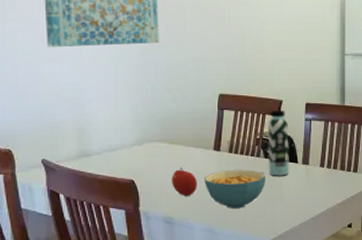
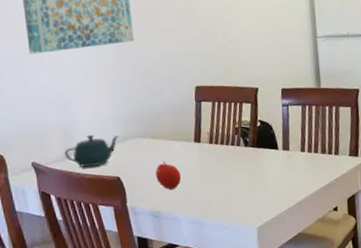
teapot: none [78,135,136,169] -> present [65,134,119,168]
cereal bowl: present [204,170,267,209] -> none [187,159,248,199]
water bottle: present [268,109,289,176] -> none [245,97,270,164]

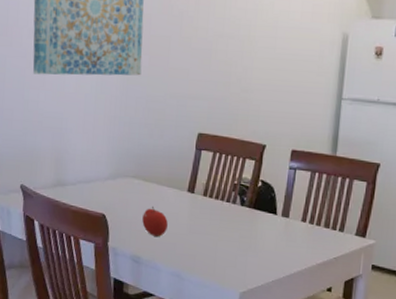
teapot: present [65,134,119,168] -> none [54,166,110,200]

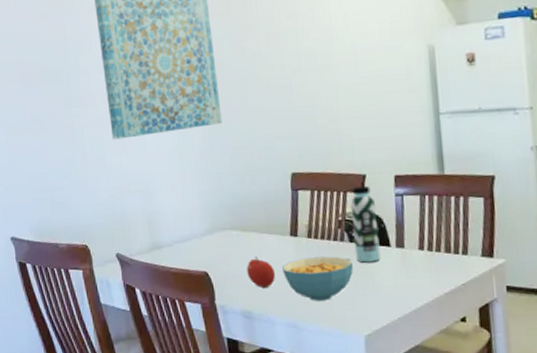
cereal bowl: none [175,214,241,256] -> present [282,256,354,301]
water bottle: none [244,154,270,227] -> present [350,185,381,263]

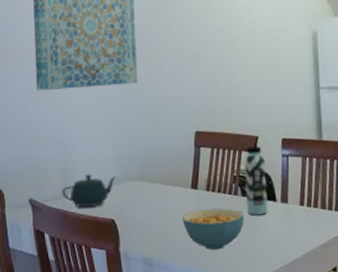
teapot: none [149,225,206,261] -> present [62,174,116,208]
fruit: present [247,256,275,288] -> none [151,205,175,236]

